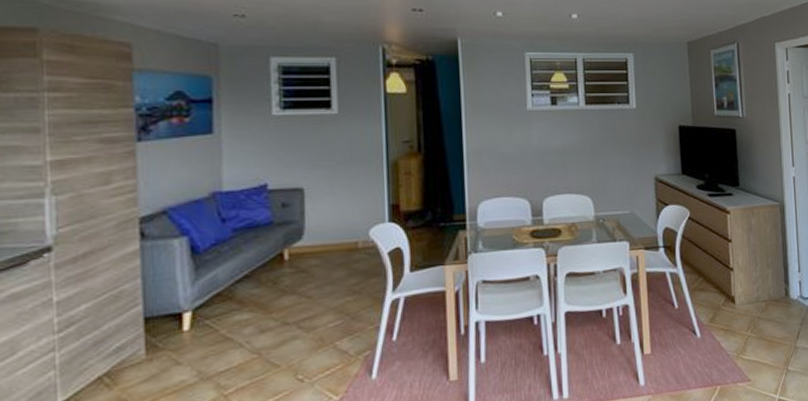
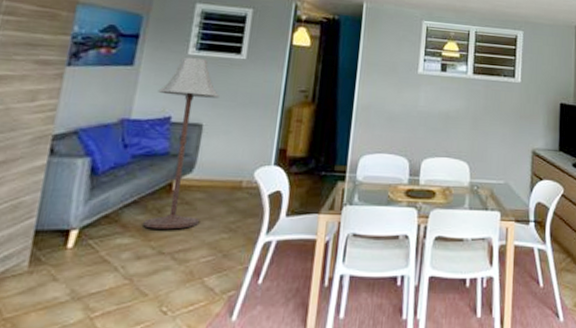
floor lamp: none [247,117,321,301] -> present [143,56,219,230]

